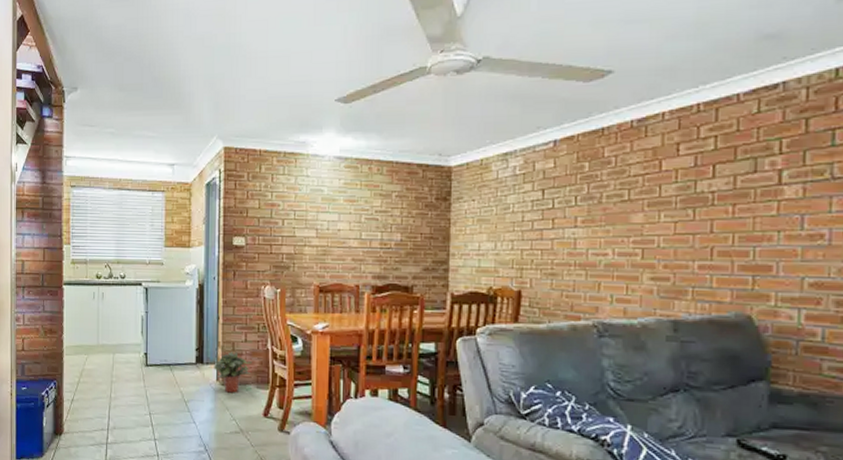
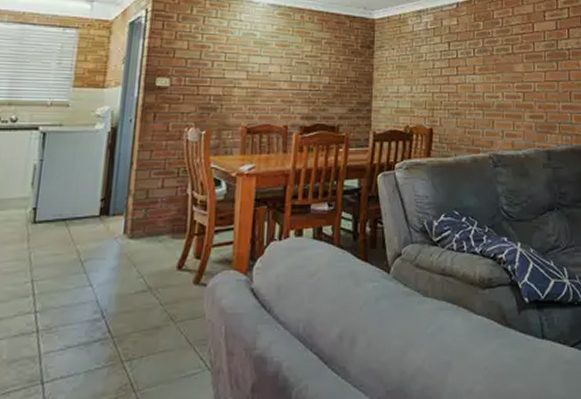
potted plant: present [214,352,253,393] -> none [121,200,170,247]

